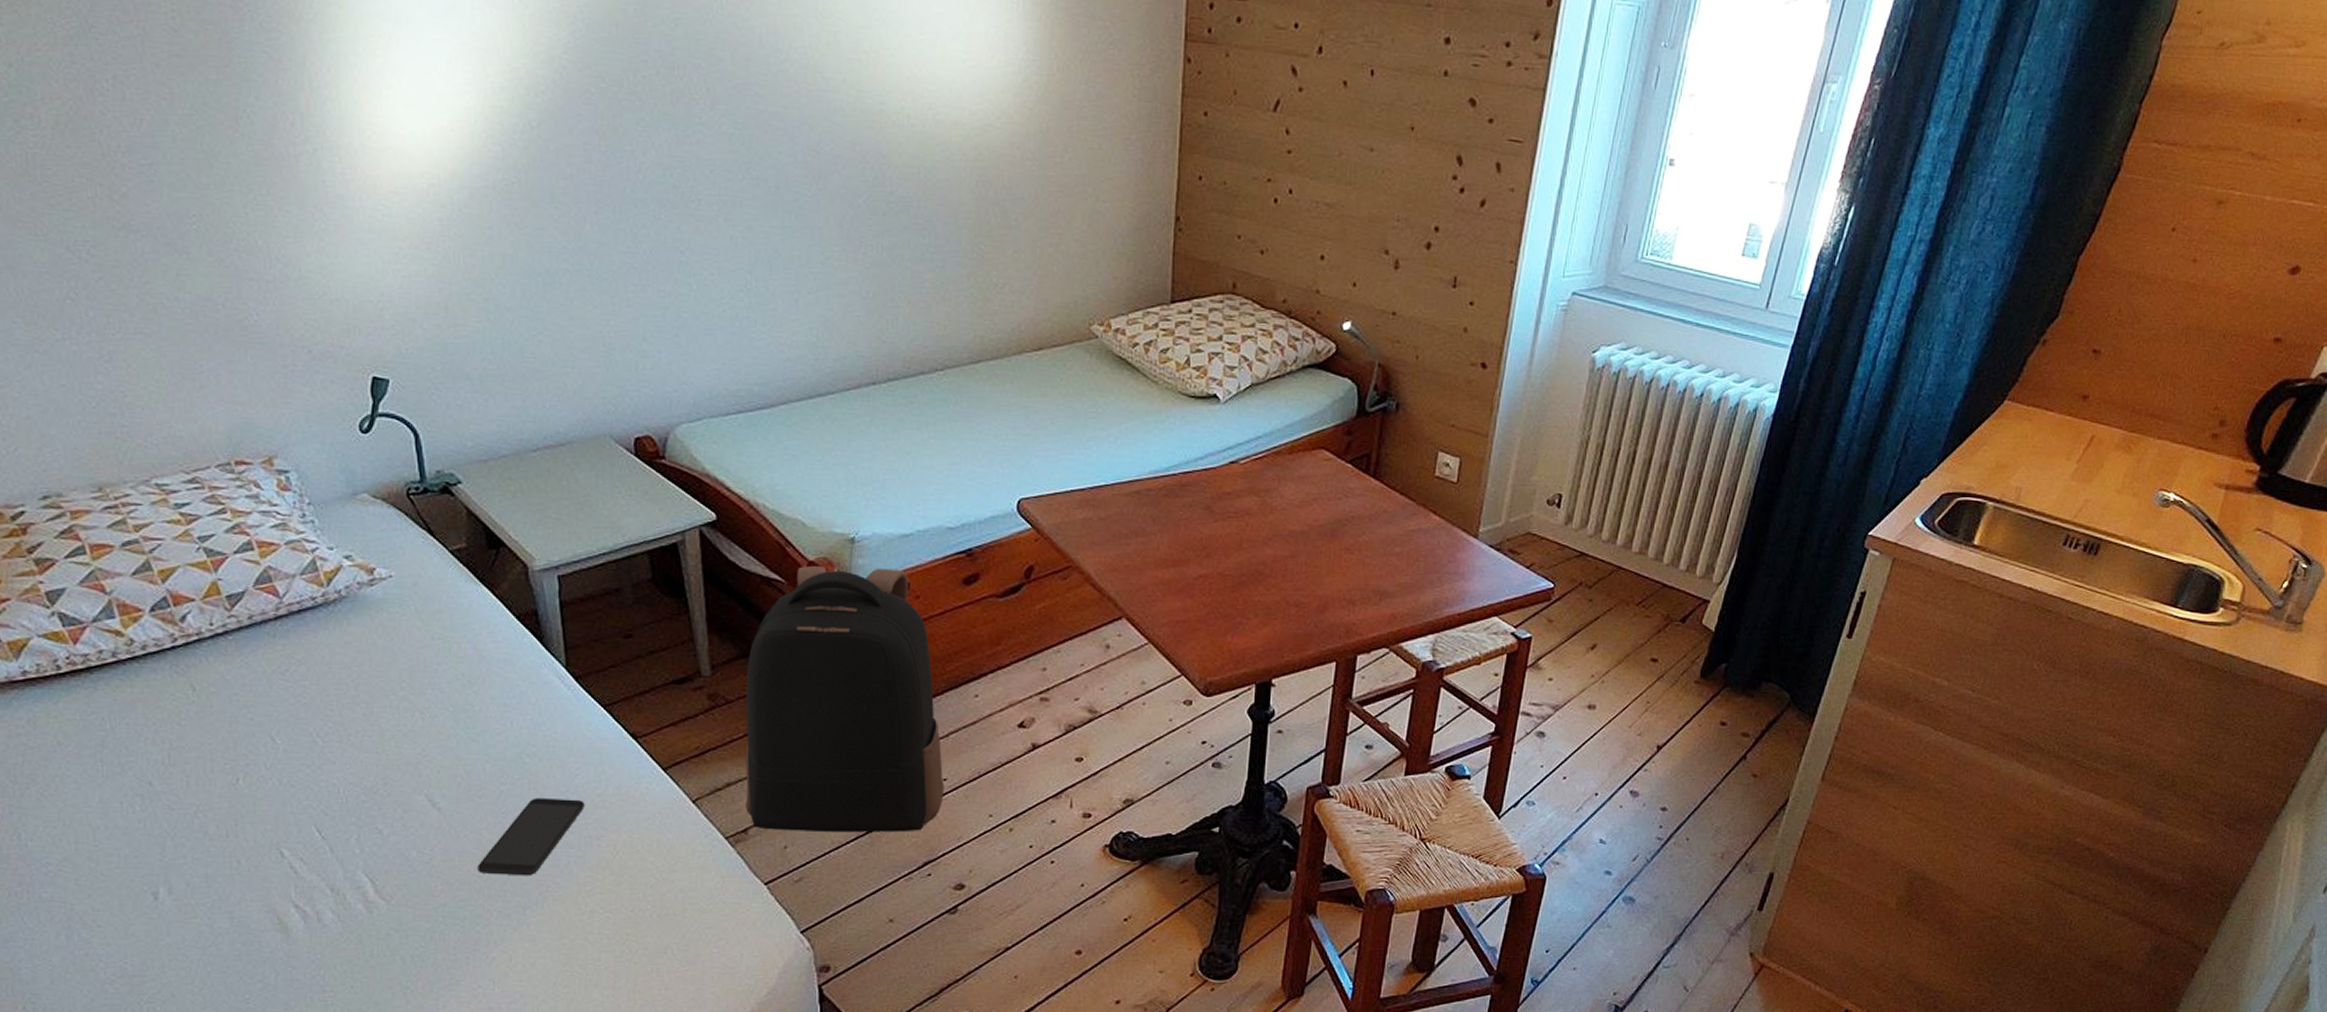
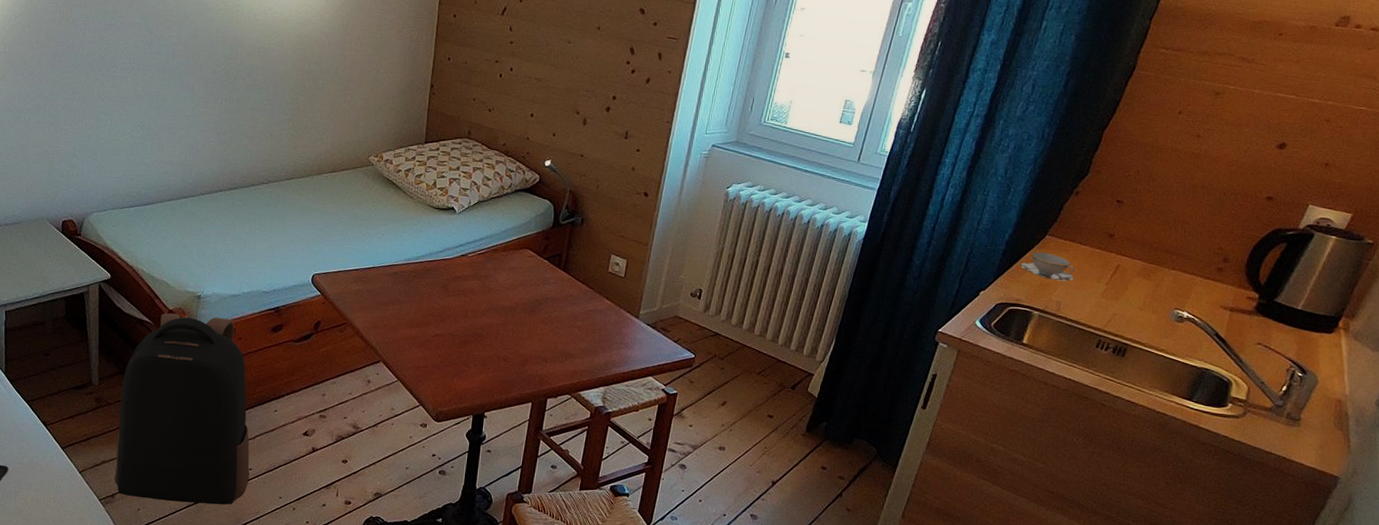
teacup: none [1972,423,2039,461] -> present [1020,251,1074,282]

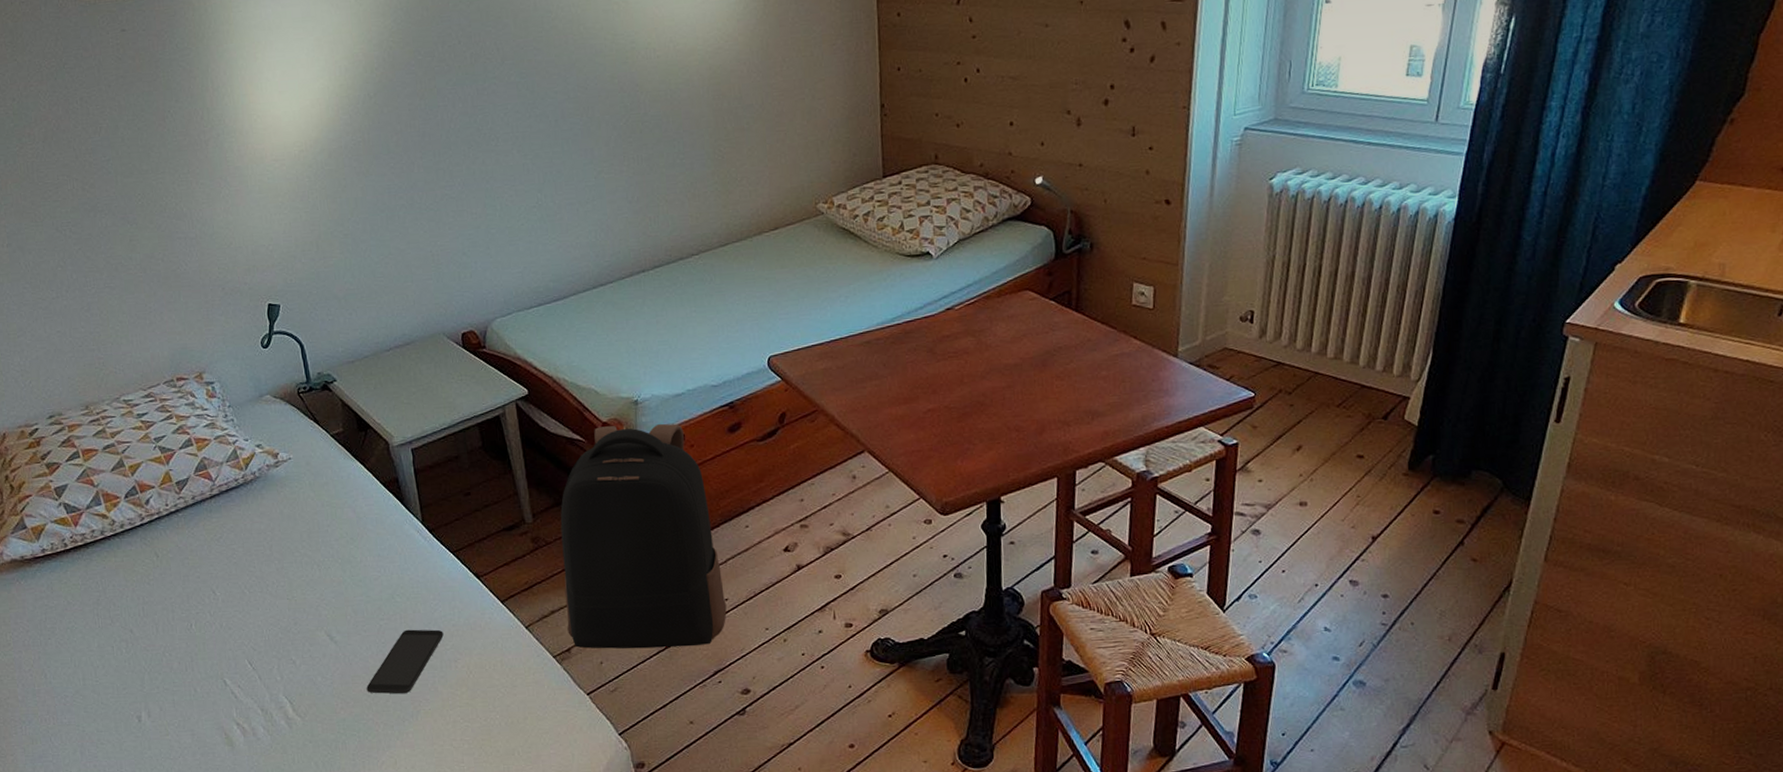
teacup: present [1020,251,1074,282] -> none [1665,203,1739,238]

